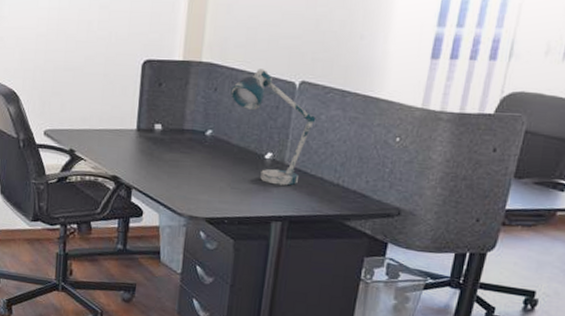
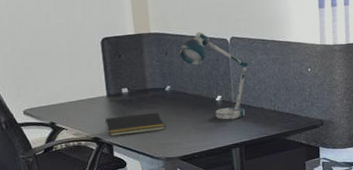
notepad: none [127,155,196,182] -> present [105,112,165,136]

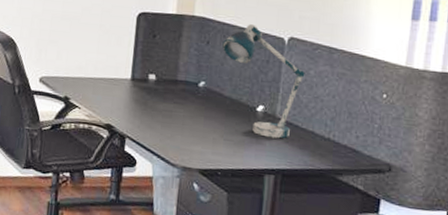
notepad: present [105,112,165,136] -> none [121,104,190,133]

